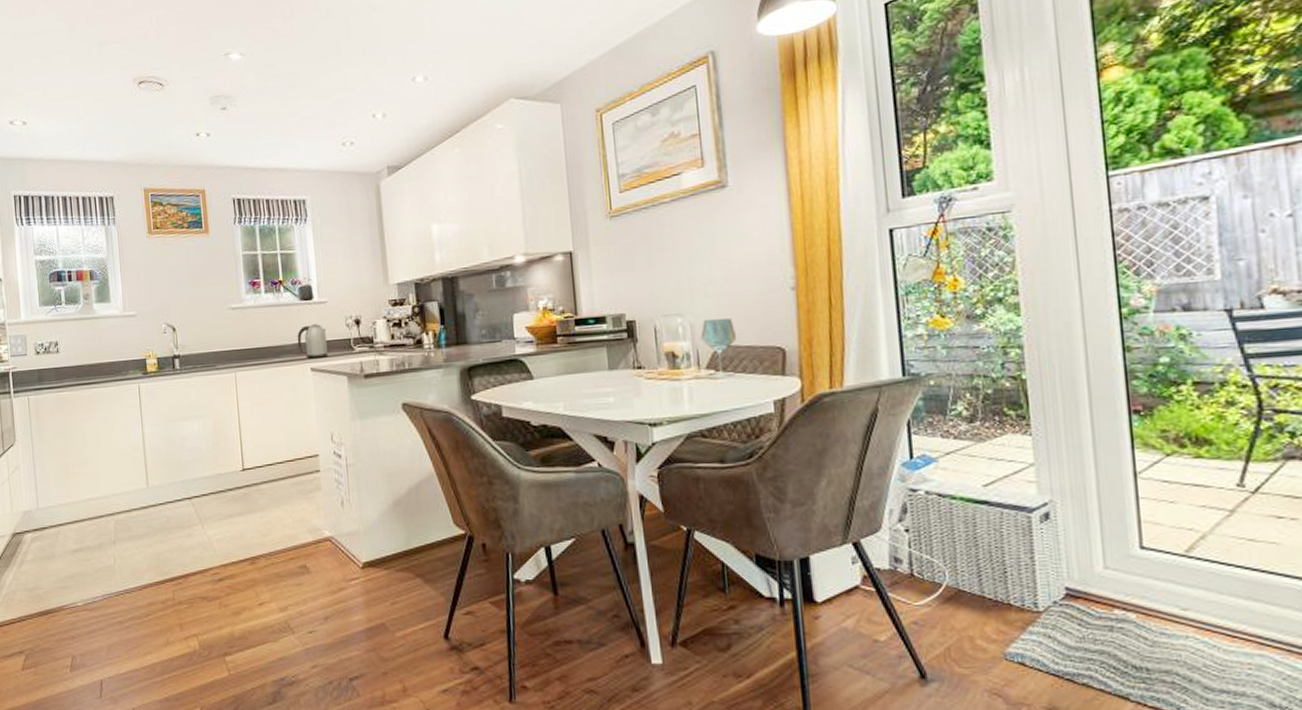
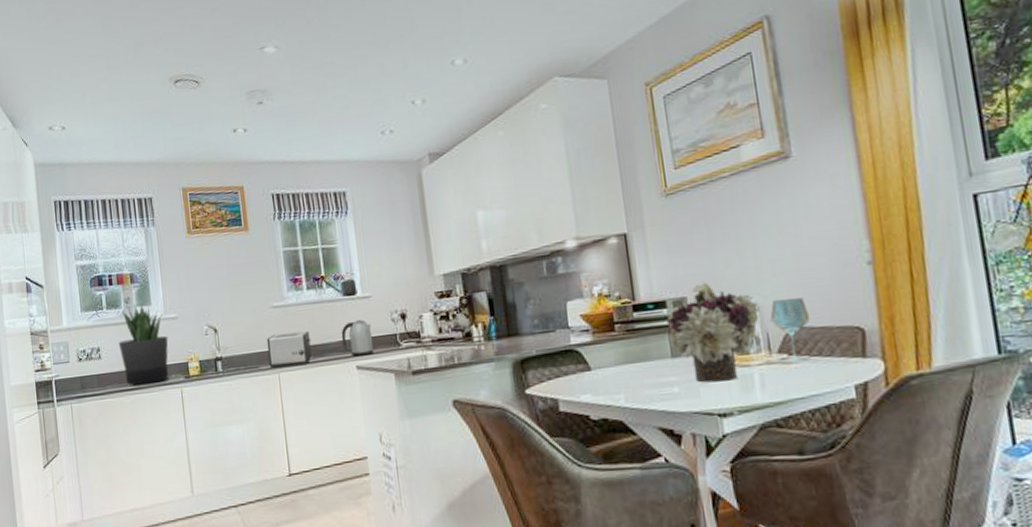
planter: none [77,301,127,381] -> present [118,305,168,386]
toaster: none [224,333,268,367] -> present [266,331,312,368]
flower arrangement: none [605,299,691,394] -> present [666,281,759,383]

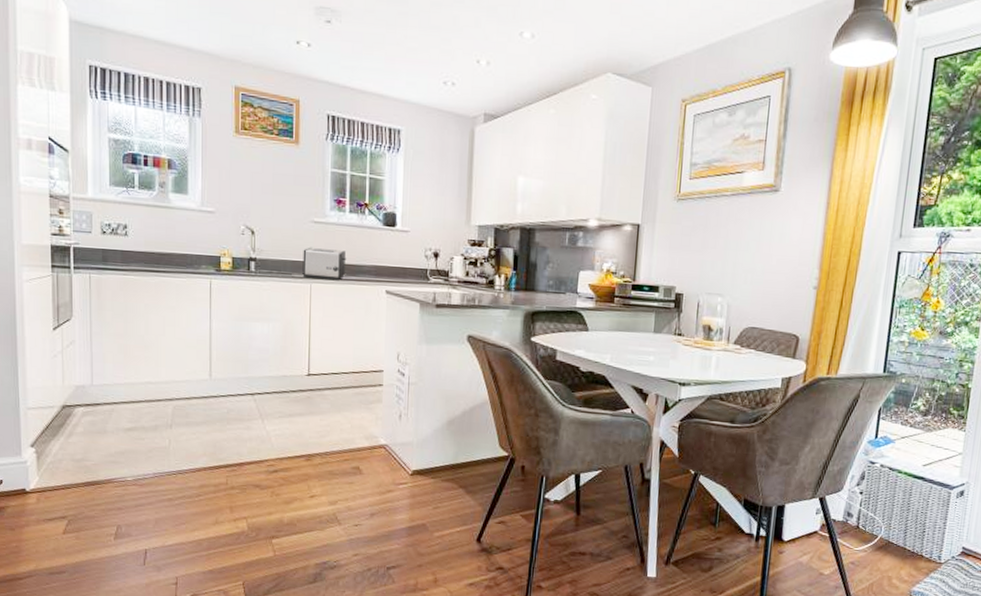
planter: present [118,305,168,386] -> none [148,189,202,271]
kettle: present [341,320,374,357] -> none [376,250,405,283]
flower arrangement: present [666,281,759,383] -> none [654,276,728,359]
wine glass: present [770,298,811,365] -> none [733,302,764,355]

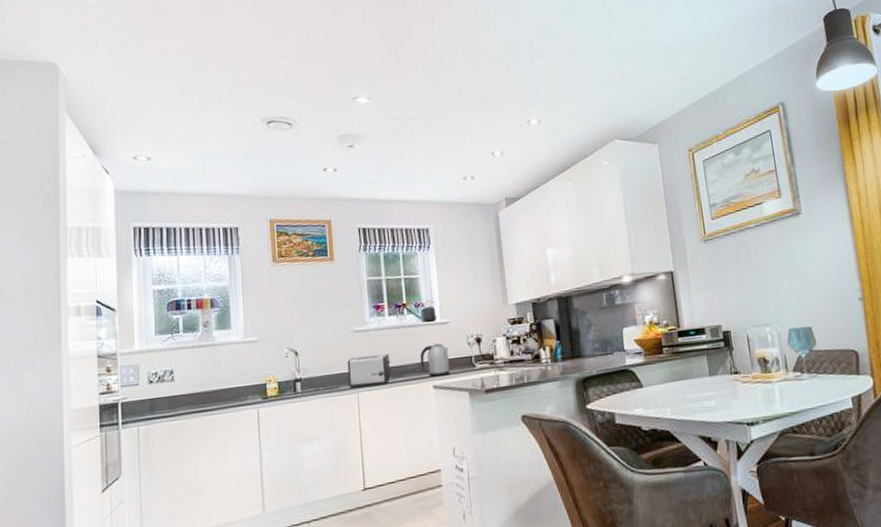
kettle: none [376,250,405,283] -> present [420,343,451,377]
wine glass: none [733,302,764,355] -> present [787,326,818,381]

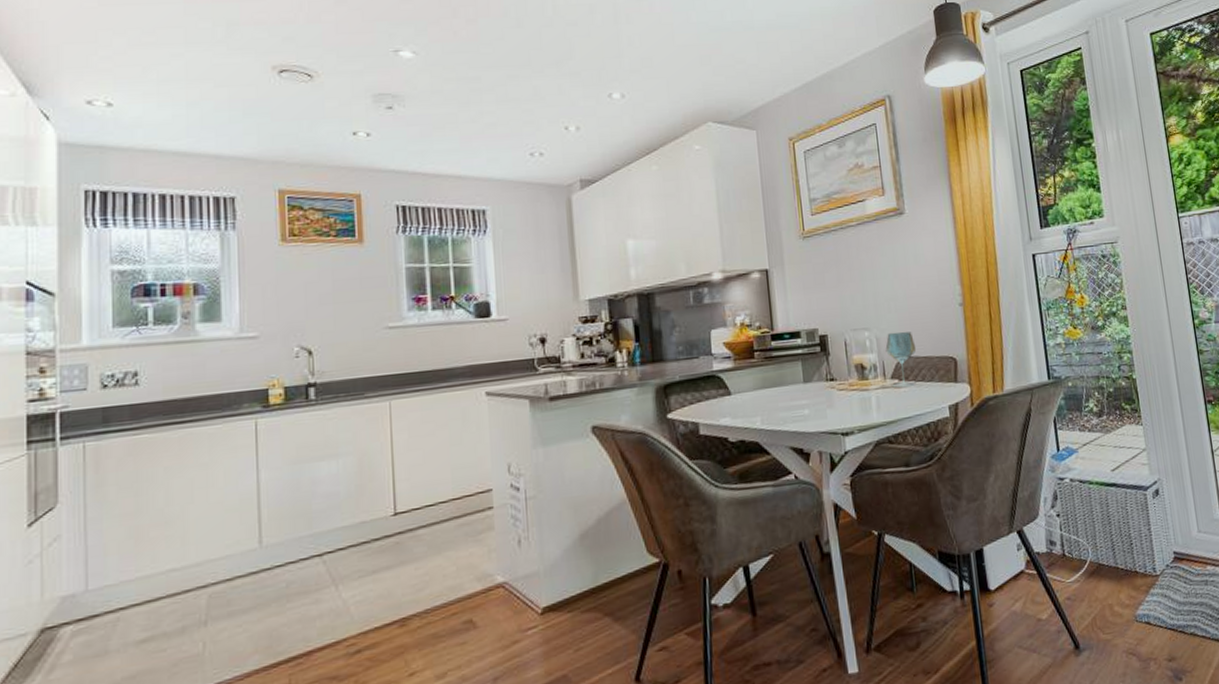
toaster: present [347,354,391,388] -> none [377,354,433,395]
kettle: present [420,343,451,377] -> none [470,343,508,382]

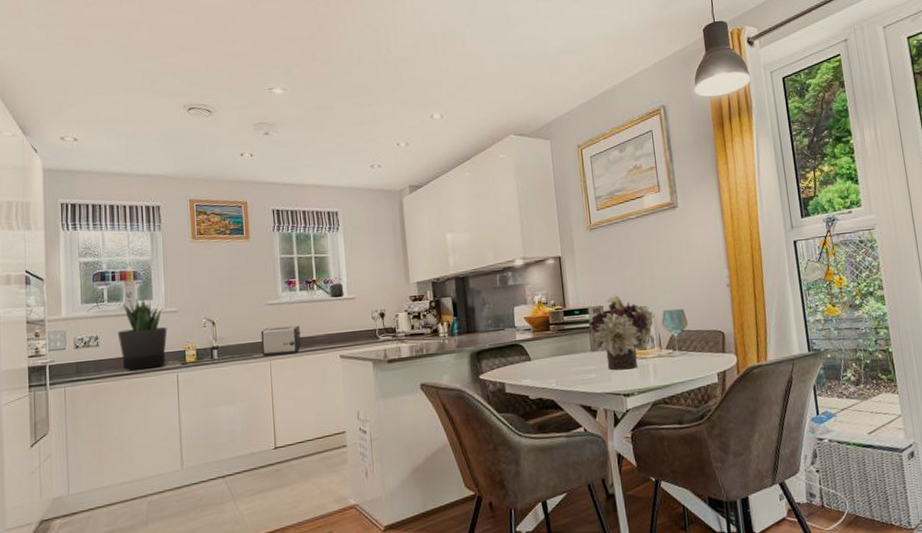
planter: none [167,321,242,418] -> present [117,299,167,371]
toaster: none [377,354,433,395] -> present [261,325,301,356]
flower arrangement: none [800,315,877,405] -> present [588,294,654,371]

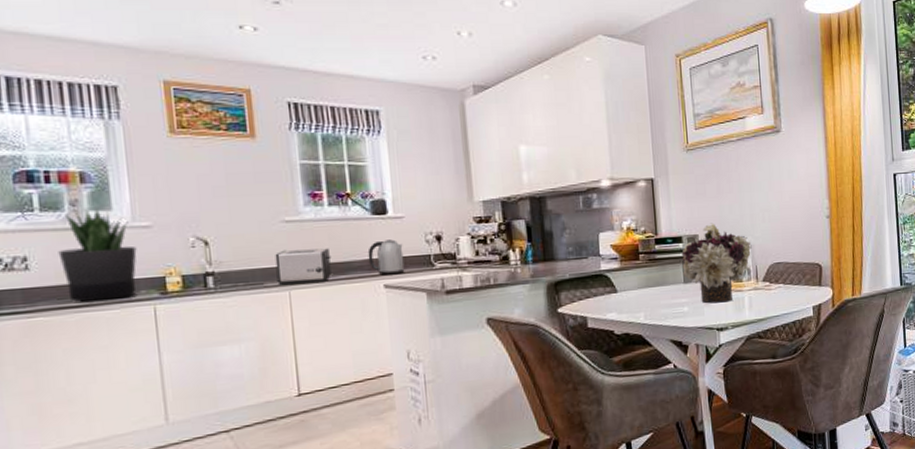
kettle: none [328,317,356,348] -> present [367,239,405,276]
wine glass: present [661,309,689,357] -> none [759,240,787,290]

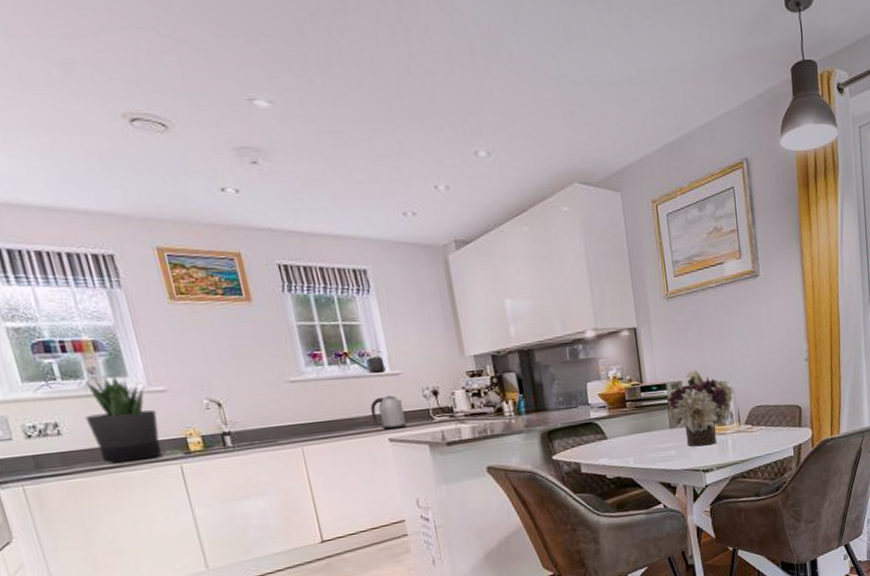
toaster: present [275,248,332,285] -> none [284,406,339,442]

